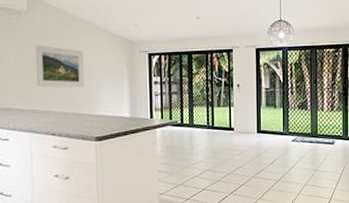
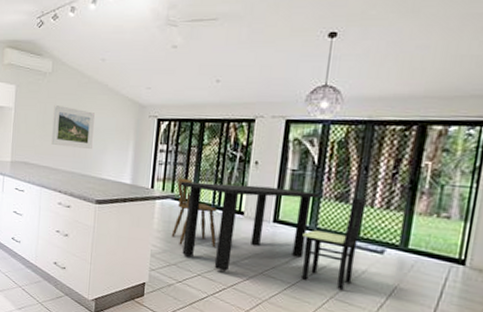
dining chair: none [174,105,215,166] -> present [171,177,217,248]
dining table: none [177,104,287,182] -> present [180,181,320,272]
dining chair: none [280,103,319,177] -> present [302,196,367,290]

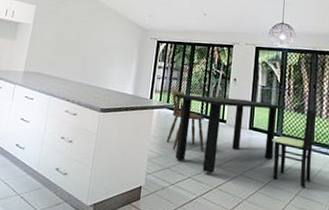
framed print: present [52,104,95,149] -> none [64,24,105,63]

